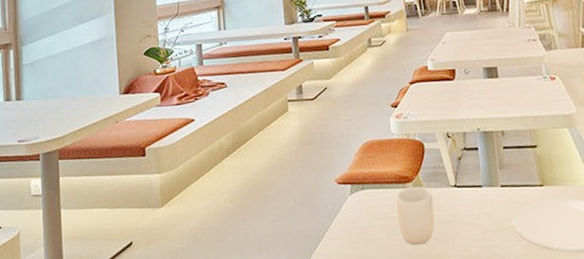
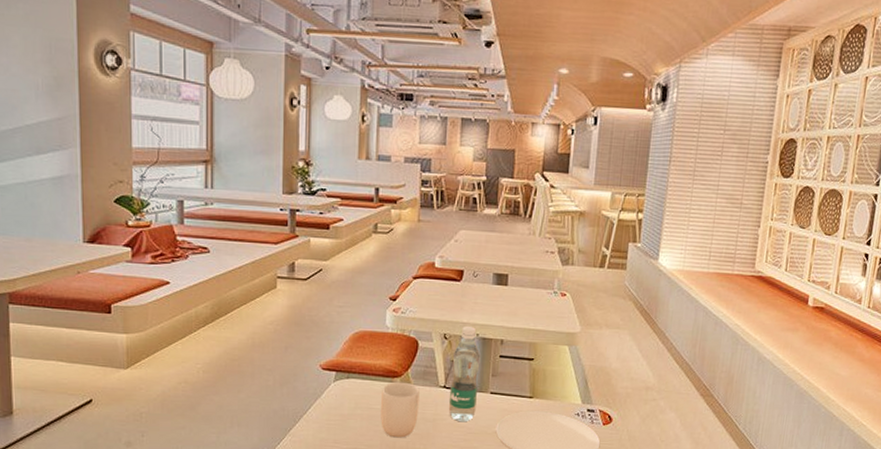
bottle: none [458,121,490,220] -> present [448,325,481,421]

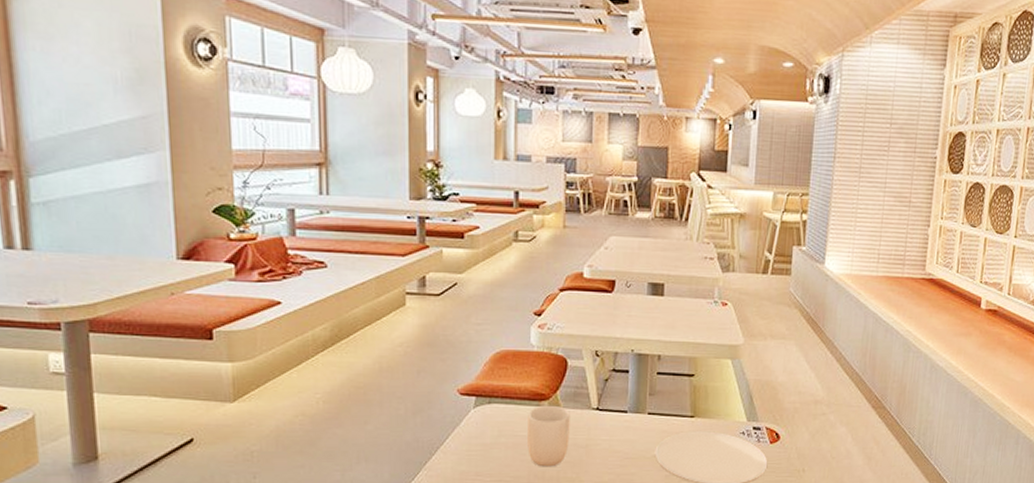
bottle: present [448,325,481,421] -> none [602,341,636,446]

